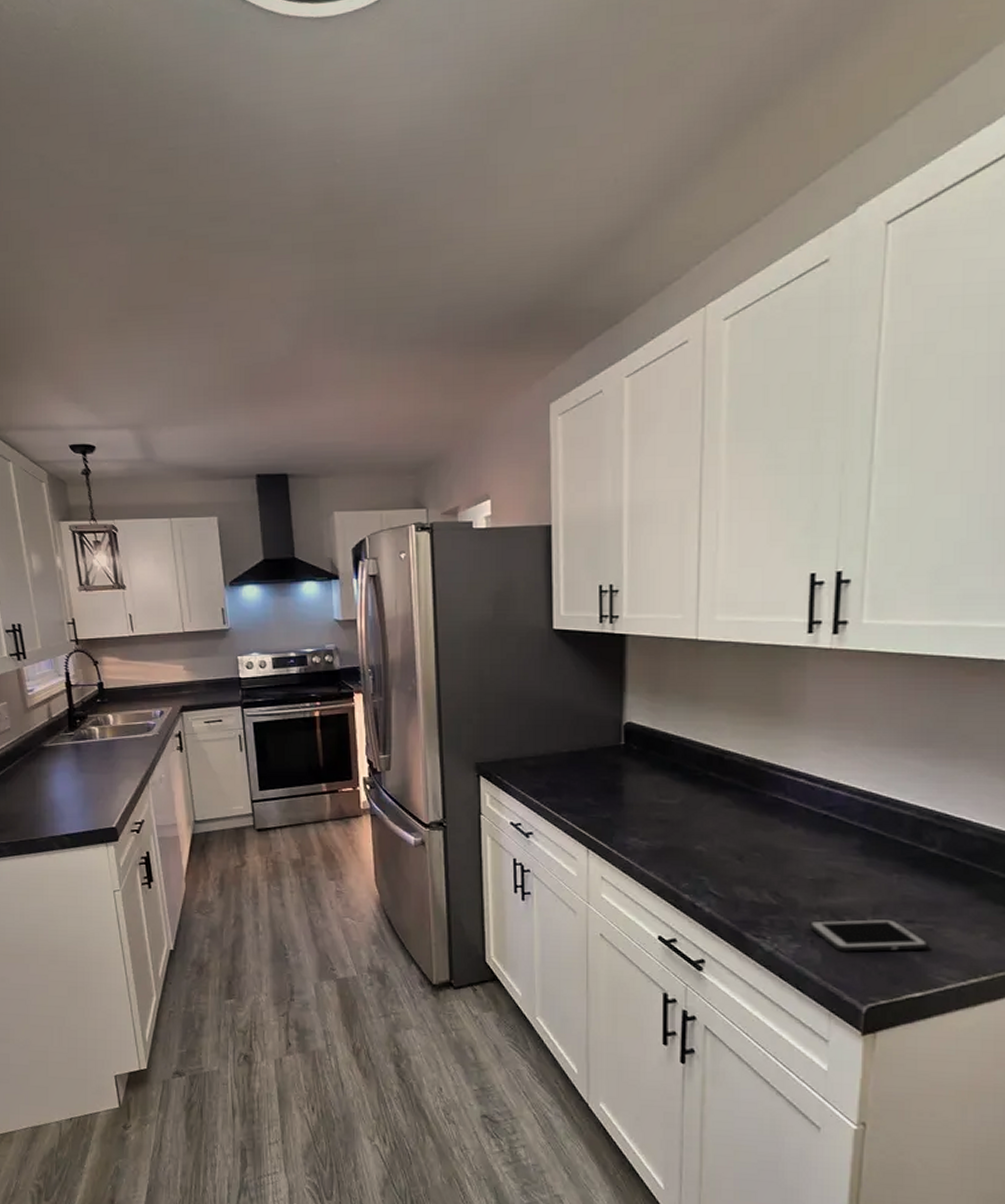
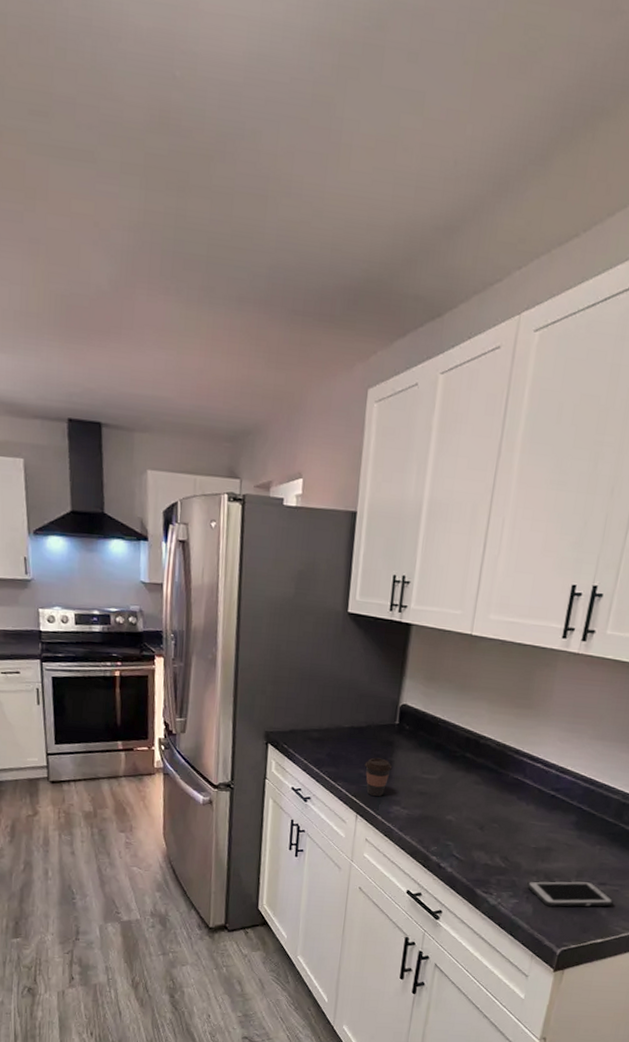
coffee cup: none [590,784,623,828] -> present [364,757,393,797]

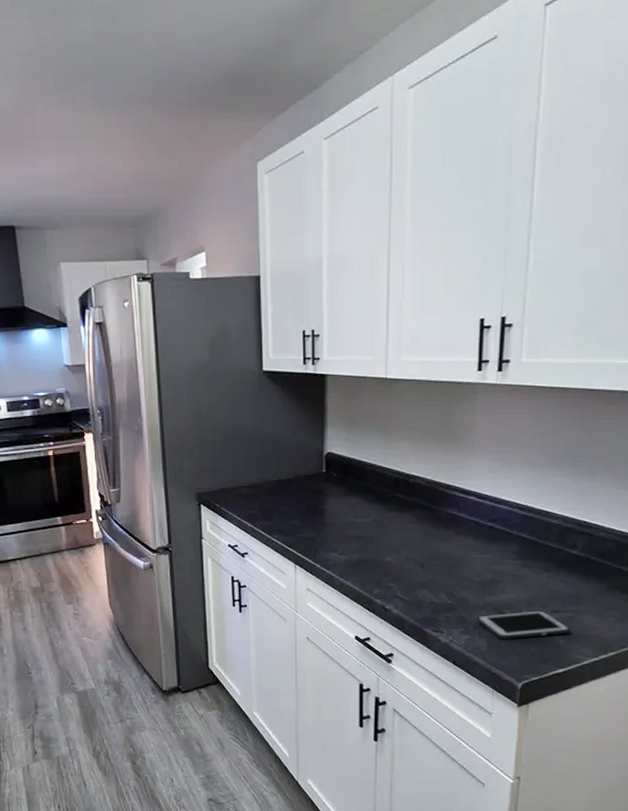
coffee cup: present [364,757,393,797] -> none [297,507,325,546]

